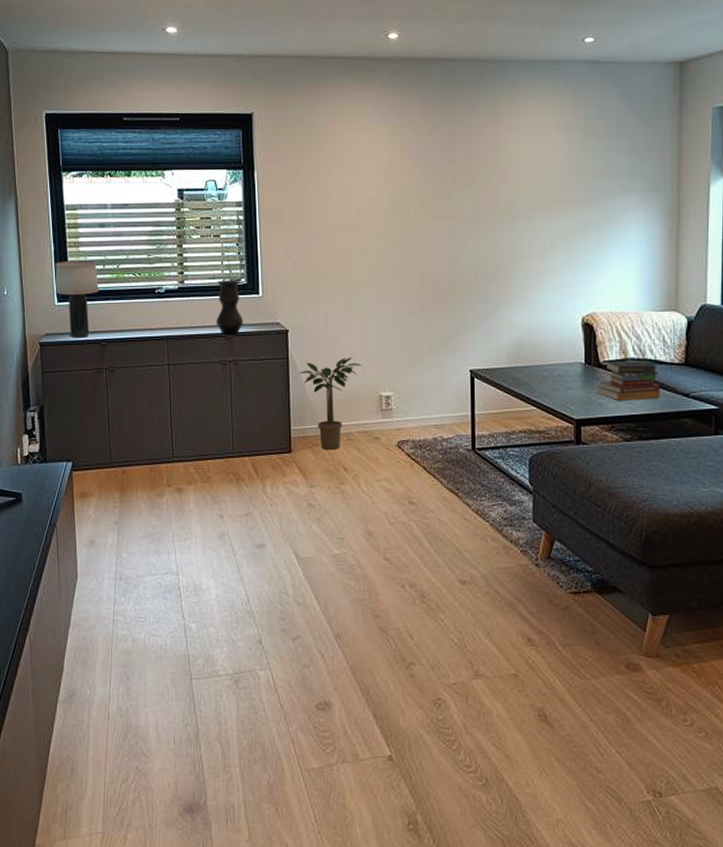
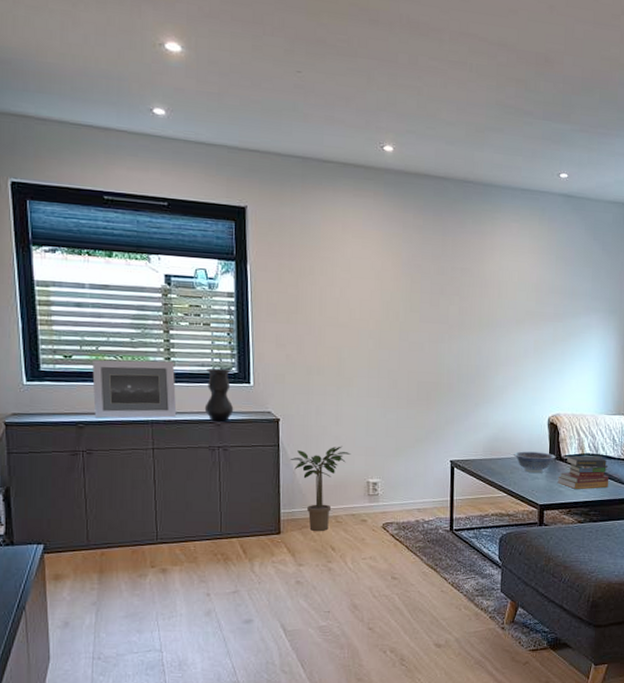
table lamp: present [55,260,99,338] -> none [23,339,75,420]
picture frame: none [114,276,190,336] -> present [92,359,177,419]
decorative bowl: none [542,357,593,382] -> present [513,451,556,473]

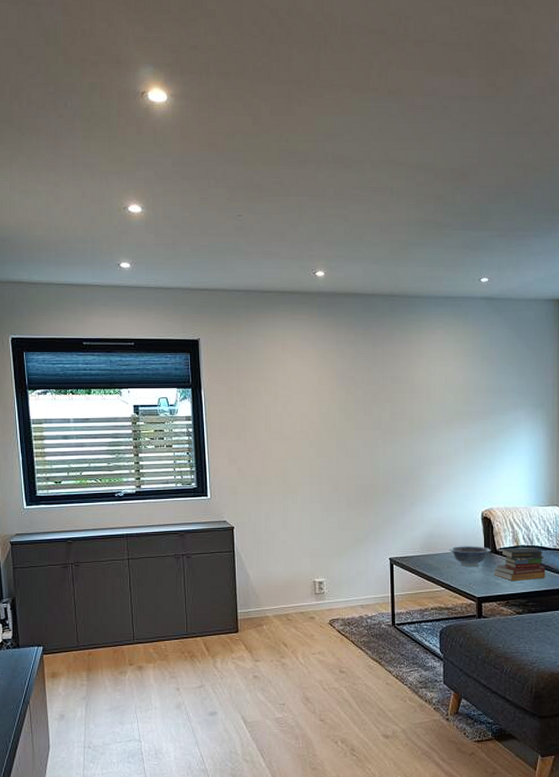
picture frame: present [92,359,177,419] -> none [78,481,147,535]
vase: present [204,368,234,421] -> none [170,484,195,532]
potted plant: present [291,446,351,531] -> none [245,549,298,629]

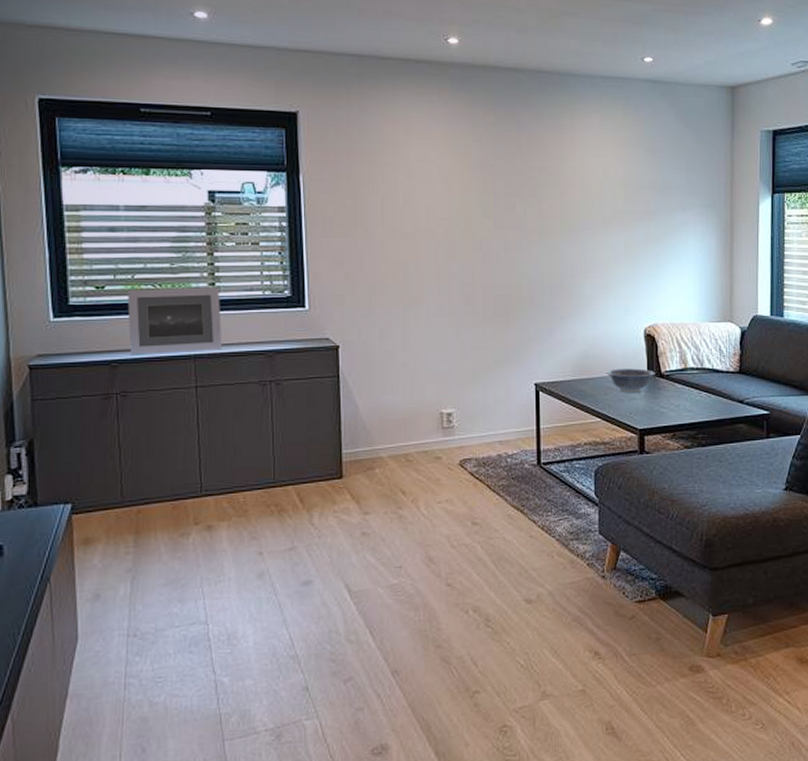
picture frame: none [78,481,147,535] -> present [127,287,223,356]
books: present [493,548,546,581] -> none [658,370,718,409]

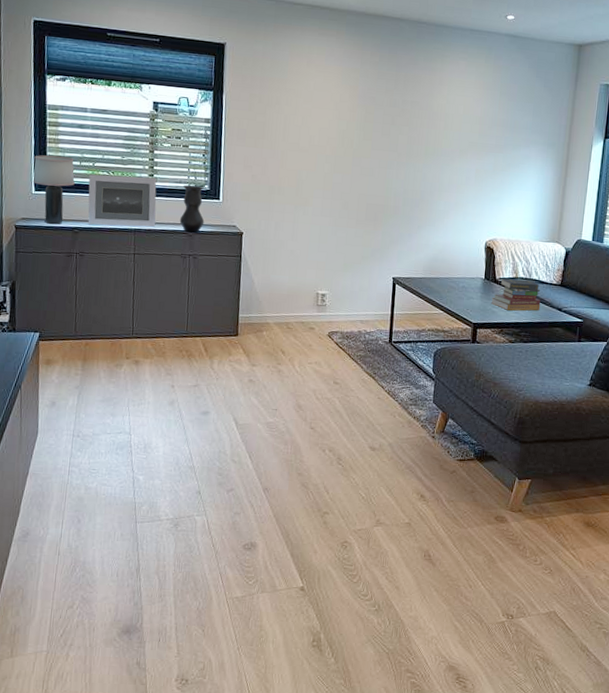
table lamp: none [49,269,108,360] -> present [32,155,75,225]
vase: none [254,292,287,352] -> present [179,184,205,233]
decorative bowl: present [606,368,655,393] -> none [451,272,491,293]
books: none [658,370,718,409] -> present [491,278,541,311]

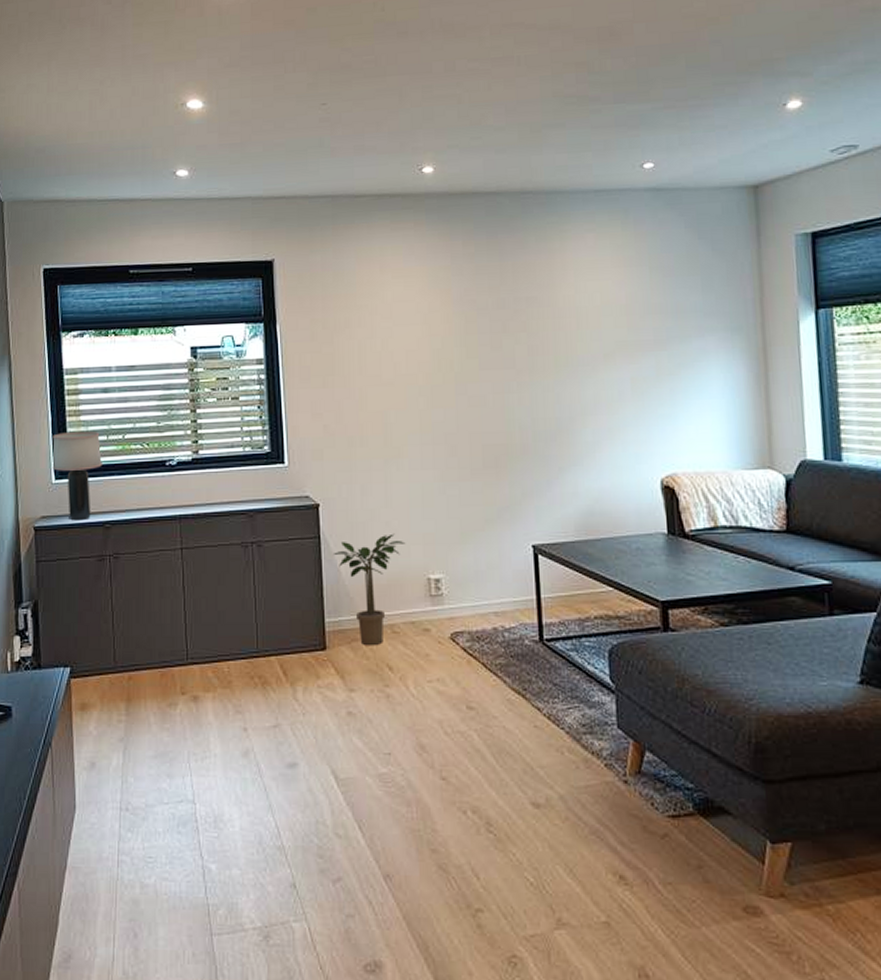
picture frame: present [88,174,157,228] -> none [119,445,206,517]
vase: present [179,184,205,233] -> none [235,448,268,511]
potted plant: none [251,259,304,336] -> present [334,533,406,645]
books: present [491,278,541,311] -> none [682,529,761,577]

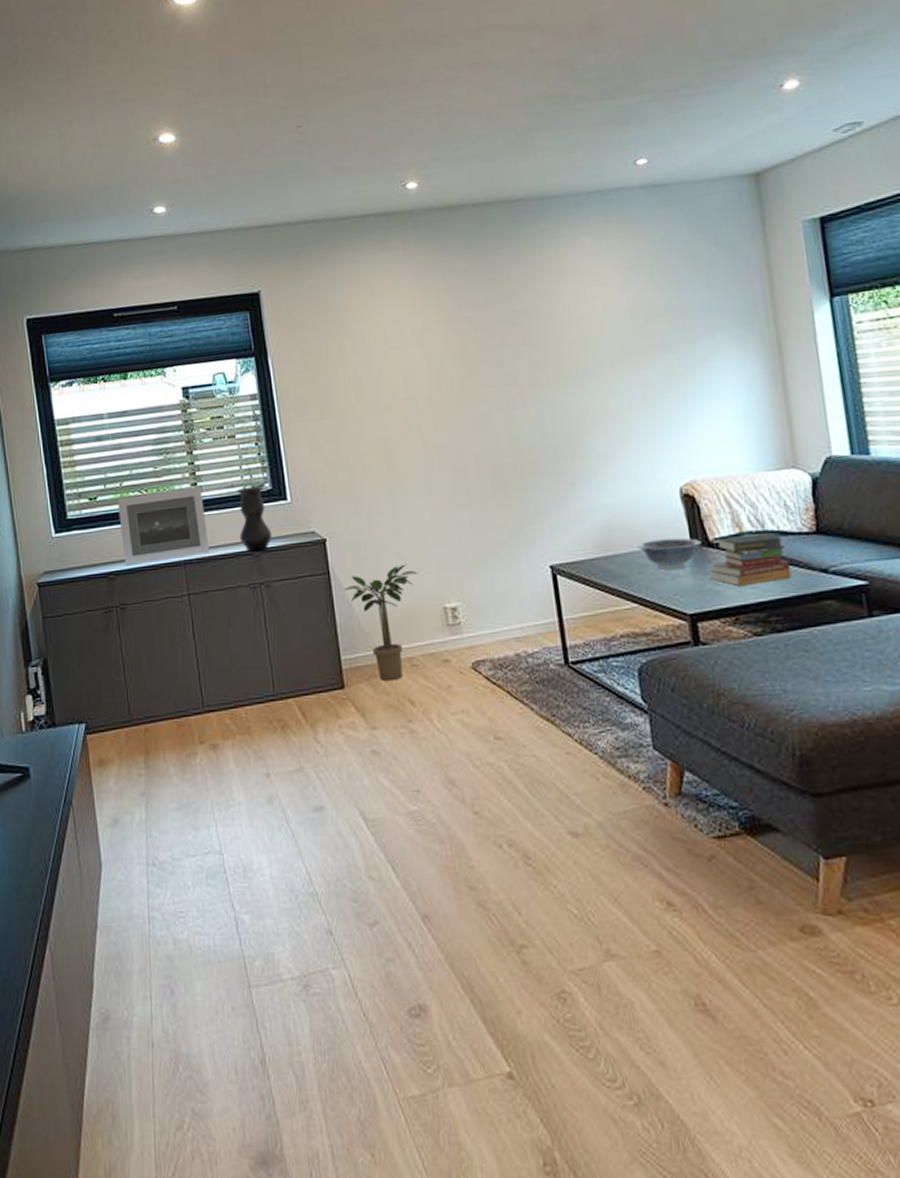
table lamp: present [52,431,102,521] -> none [49,481,101,574]
picture frame: none [119,445,206,517] -> present [117,487,210,567]
vase: none [235,448,268,511] -> present [237,485,273,552]
decorative bowl: none [616,527,678,557] -> present [637,537,701,570]
books: none [682,529,761,577] -> present [709,533,792,586]

